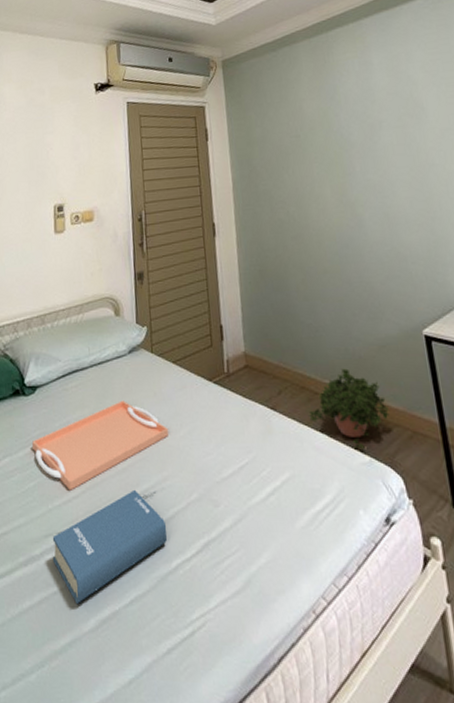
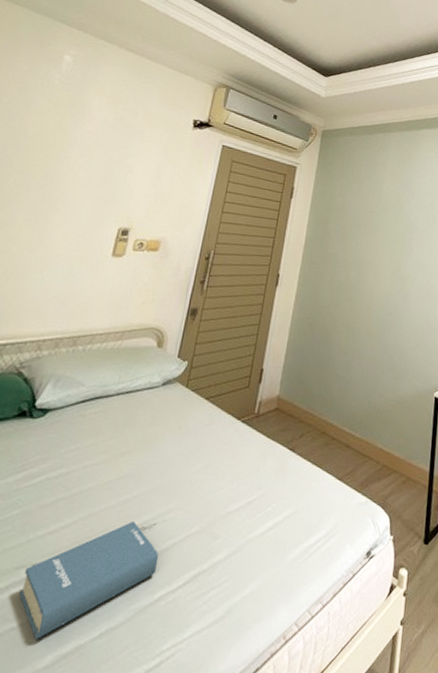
serving tray: present [31,400,169,490] -> none [25,431,186,520]
potted plant: present [308,368,391,448] -> none [322,419,393,490]

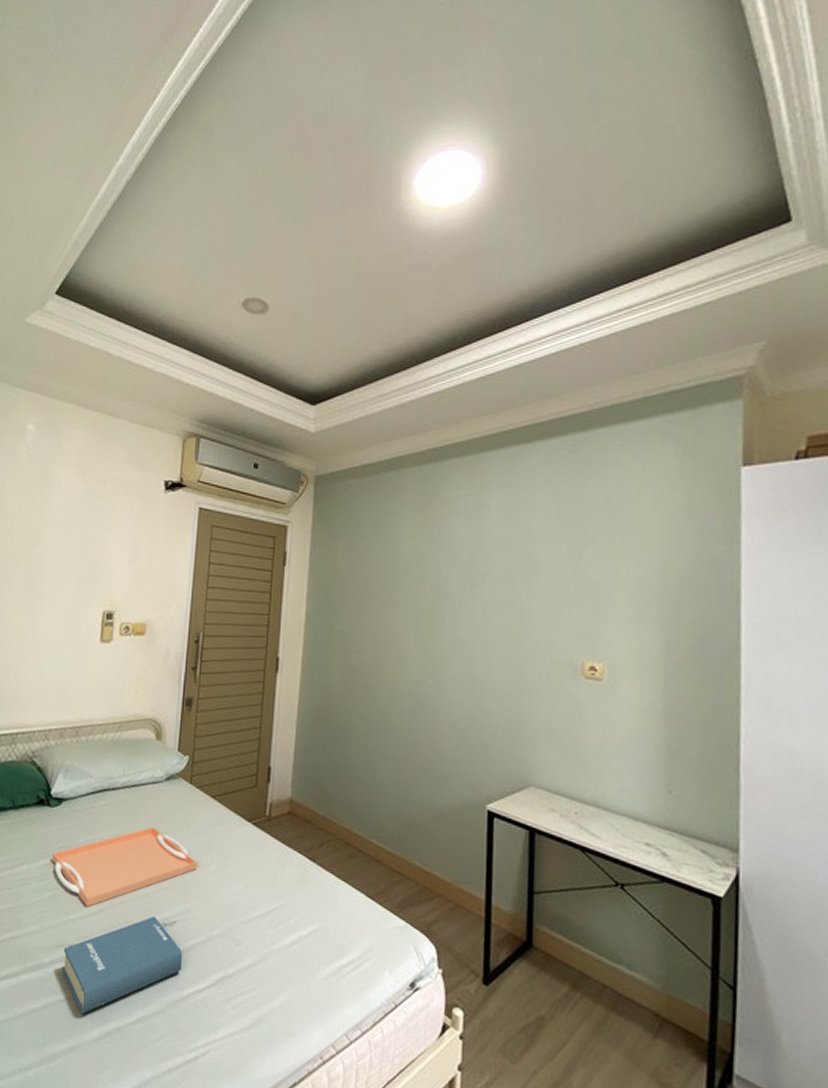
serving tray: none [25,431,186,520] -> present [51,827,198,907]

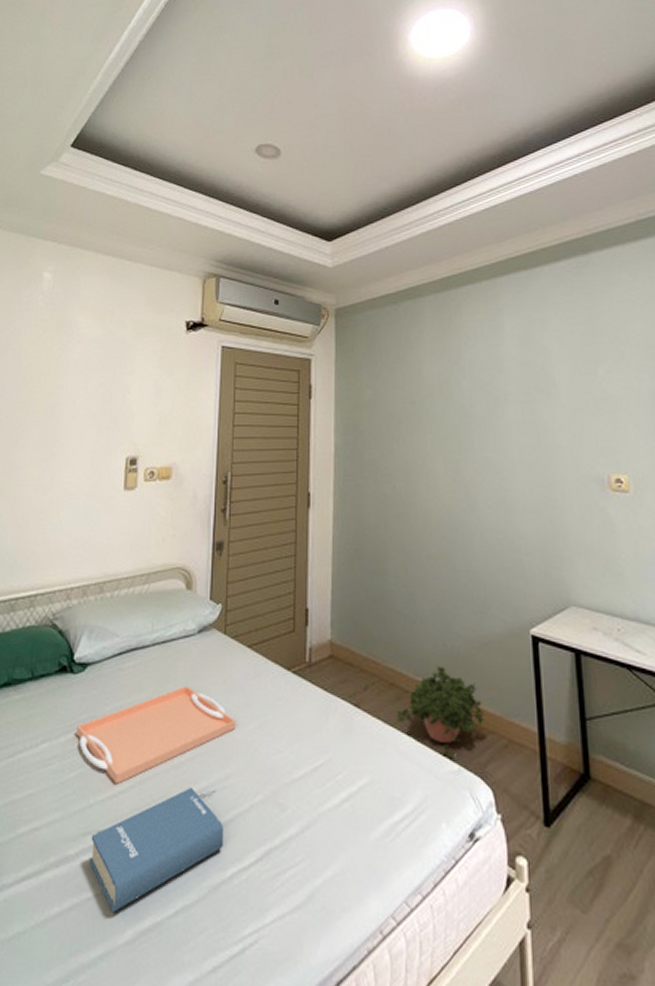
potted plant: none [348,830,436,913] -> present [396,666,486,755]

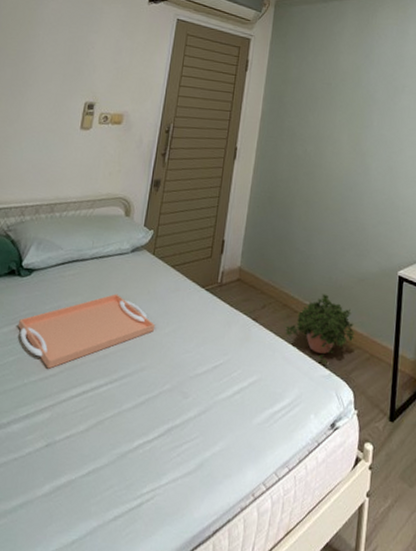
hardback book: present [89,786,224,912] -> none [18,374,136,470]

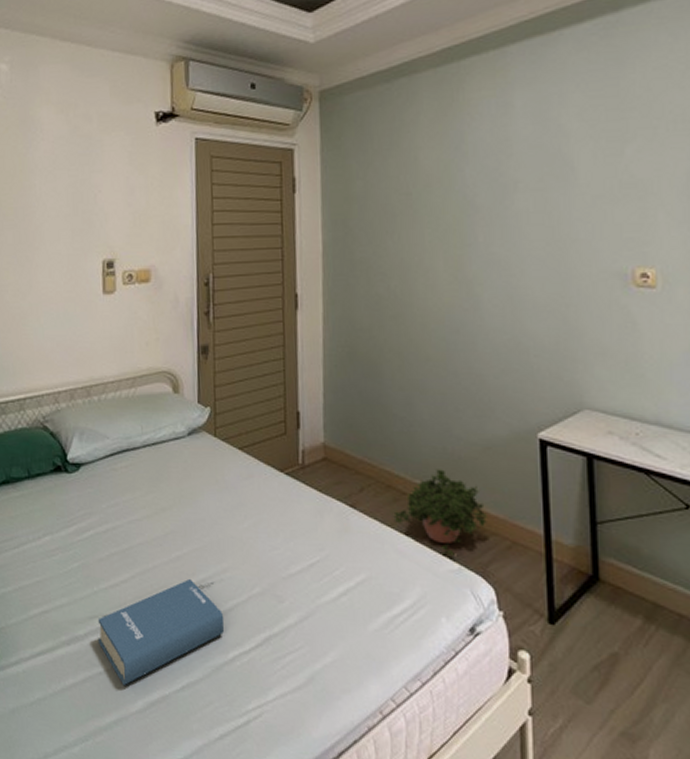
serving tray: present [17,294,156,369] -> none [75,485,232,574]
hardback book: none [18,374,136,470] -> present [97,578,225,685]

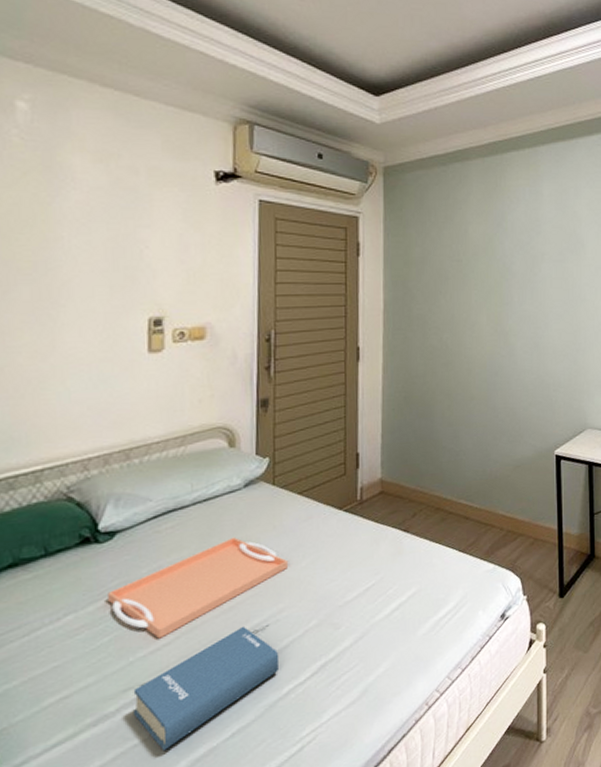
serving tray: none [75,485,232,574] -> present [106,537,289,639]
potted plant: present [393,469,489,555] -> none [441,488,517,559]

